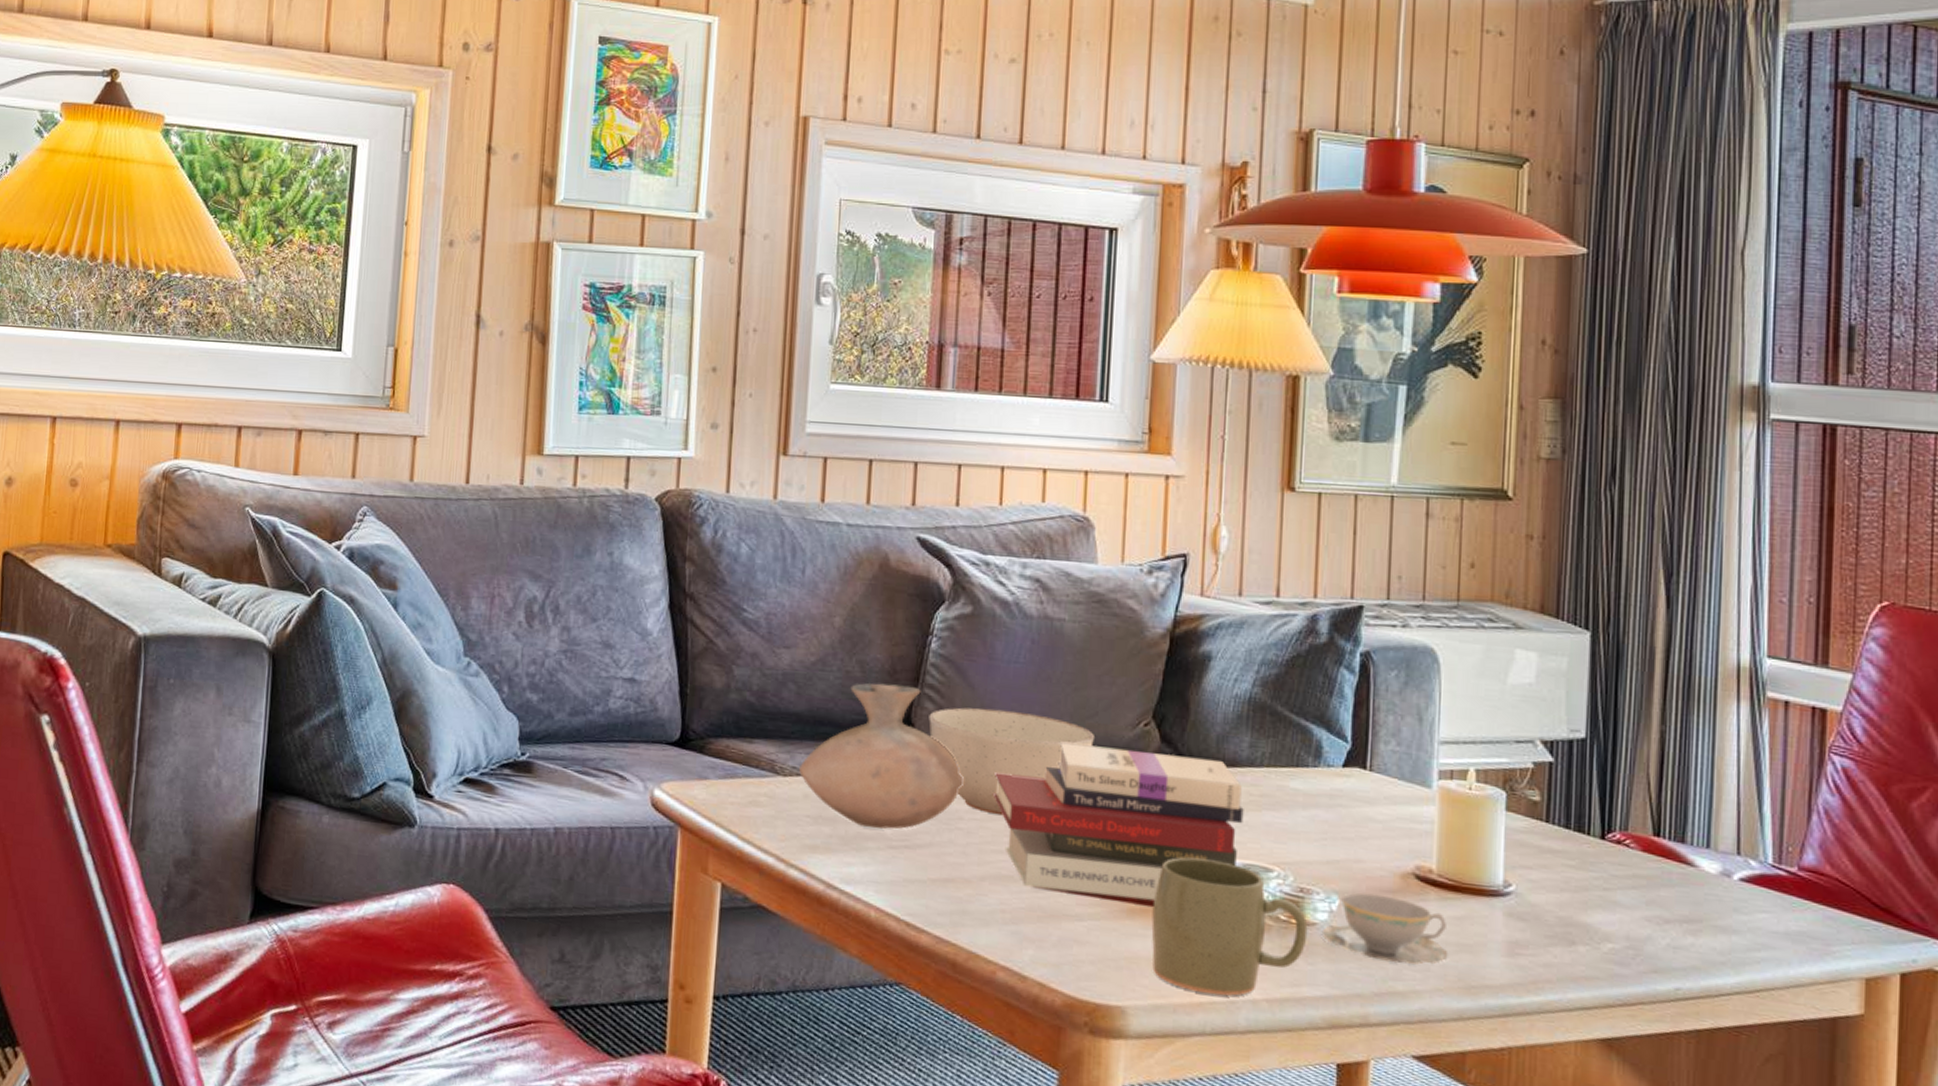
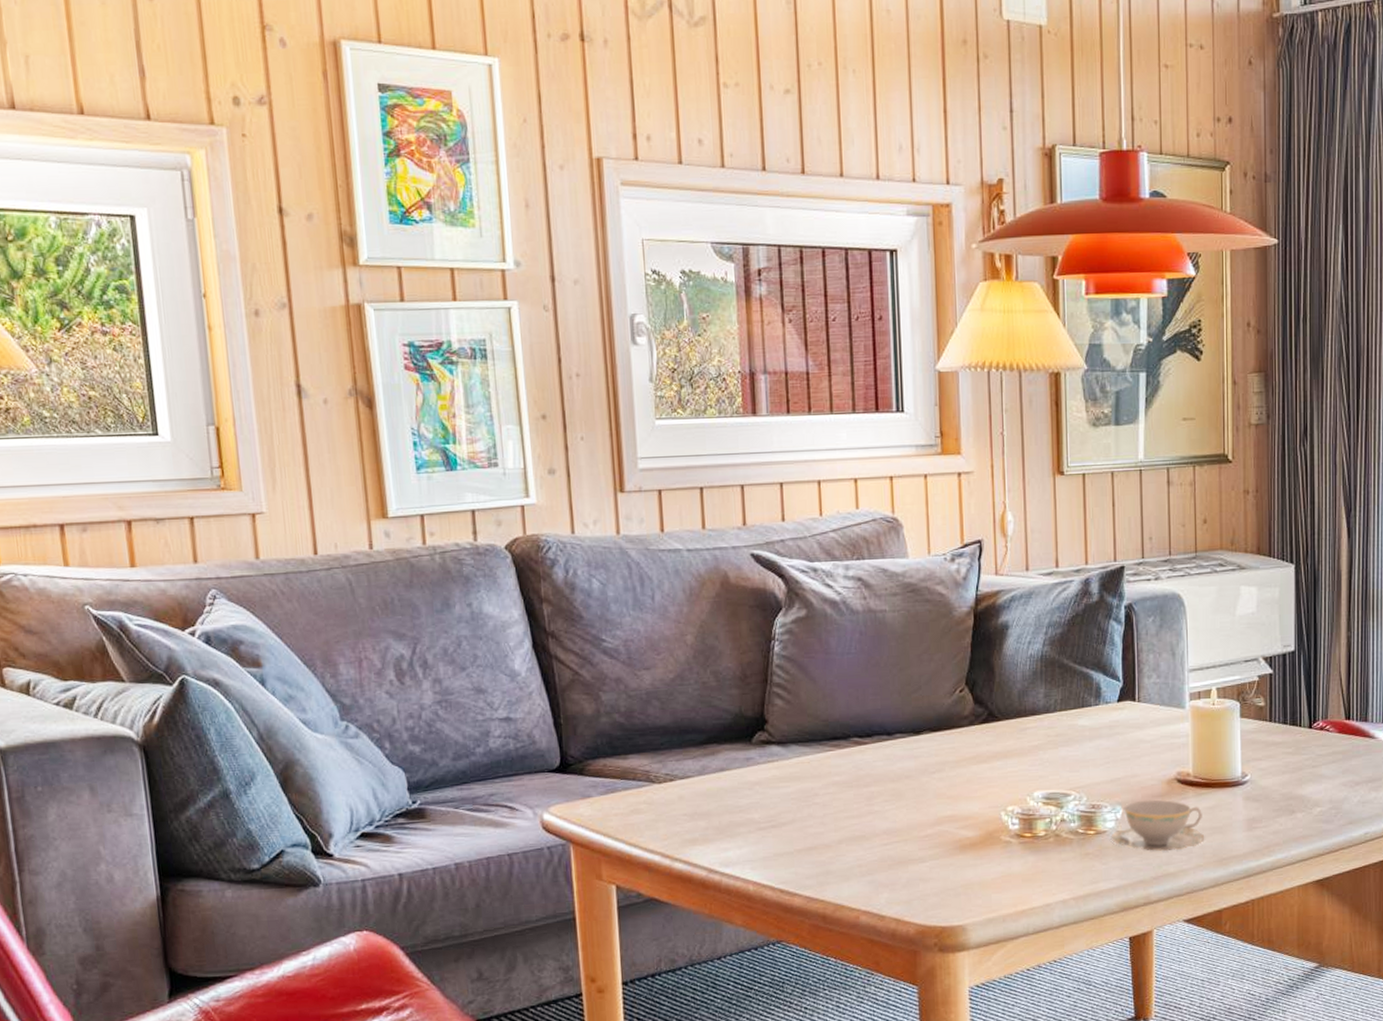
vase: present [799,682,965,829] -> none [672,687,817,815]
bowl: present [928,707,1096,816] -> none [779,695,921,787]
books: present [992,742,1244,908] -> none [840,711,1045,843]
mug: present [1151,857,1308,996] -> none [979,794,1101,903]

